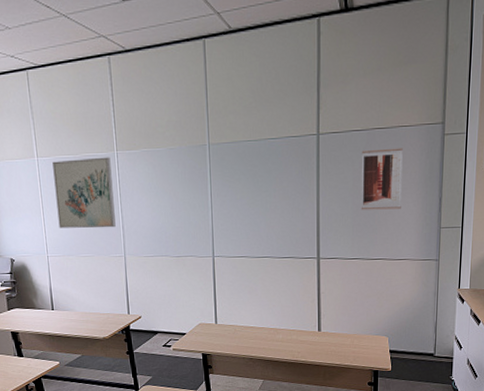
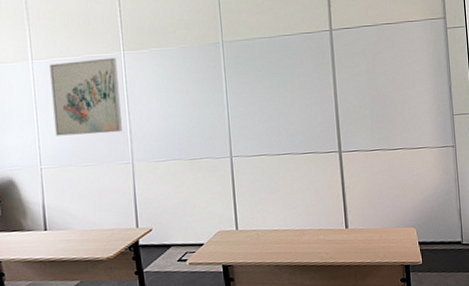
wall art: present [361,148,403,210] -> none [373,41,415,102]

